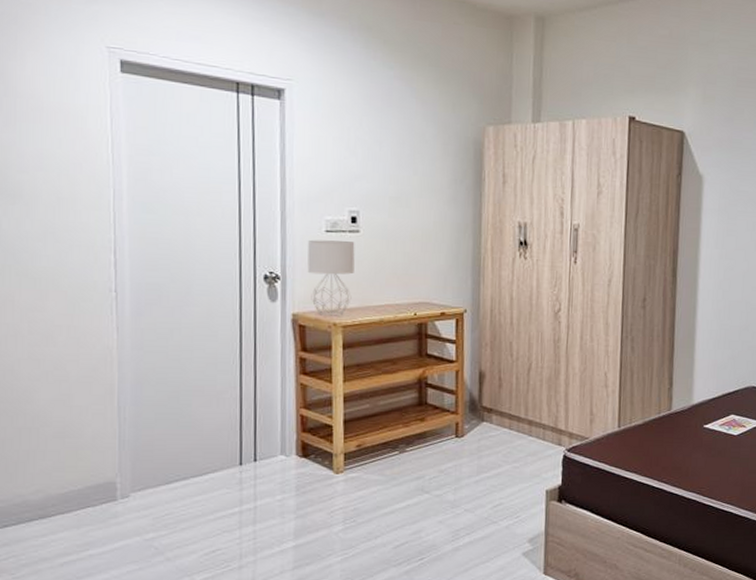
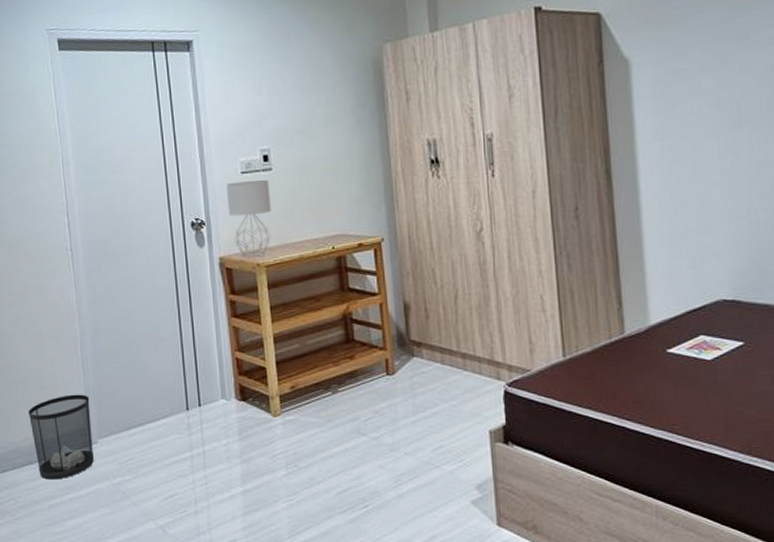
waste bin: none [42,445,124,535] -> present [28,394,94,480]

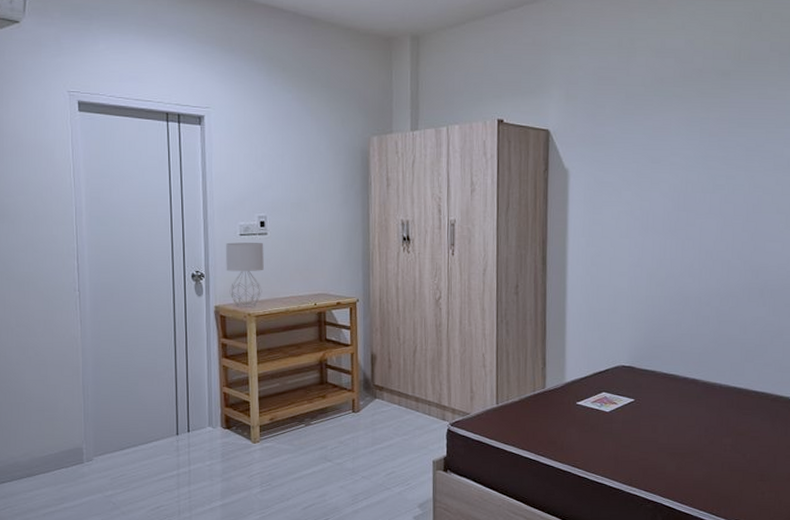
waste bin: present [28,394,94,480] -> none [28,417,88,491]

